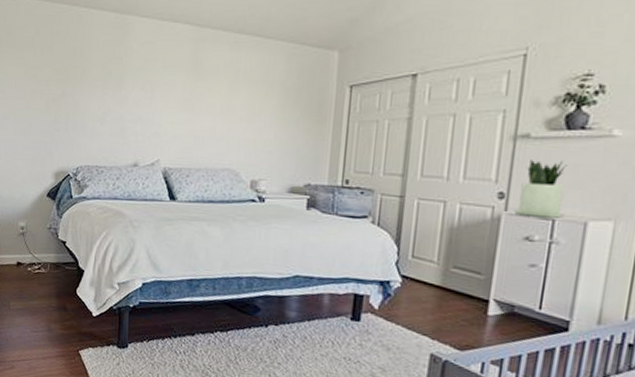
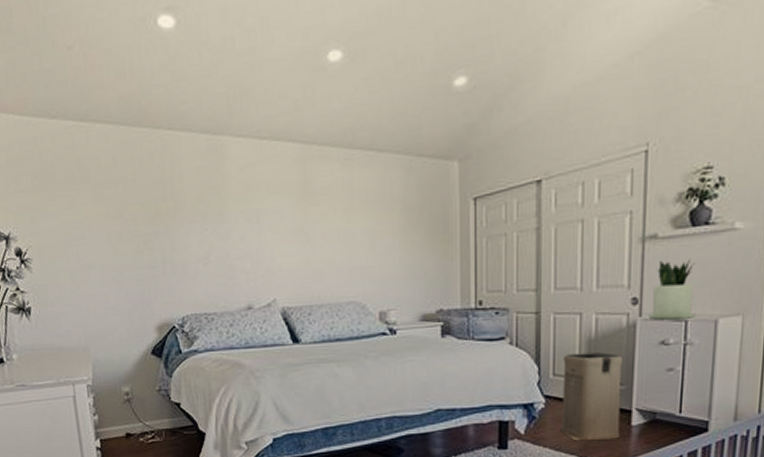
laundry basket: none [414,238,484,327] -> present [560,352,622,441]

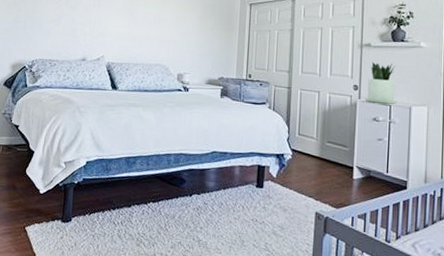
laundry basket: present [560,352,622,441] -> none [302,120,347,188]

